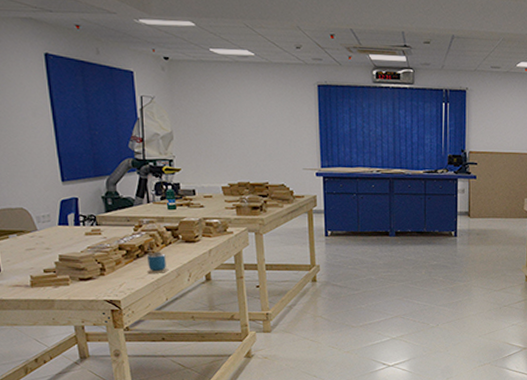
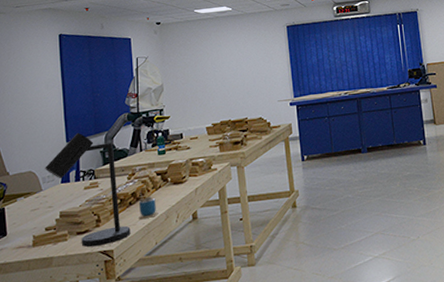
desk lamp: none [37,172,139,295] -> present [44,132,131,247]

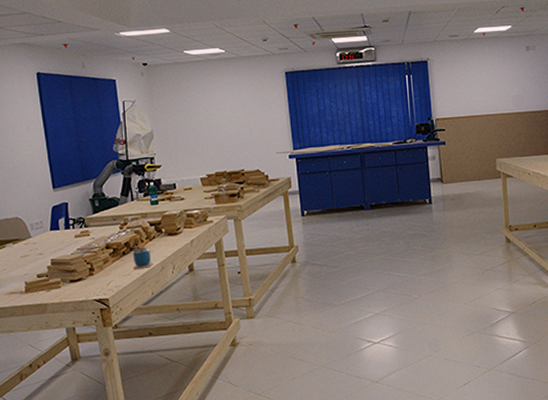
desk lamp: present [44,132,131,247] -> none [31,179,126,295]

